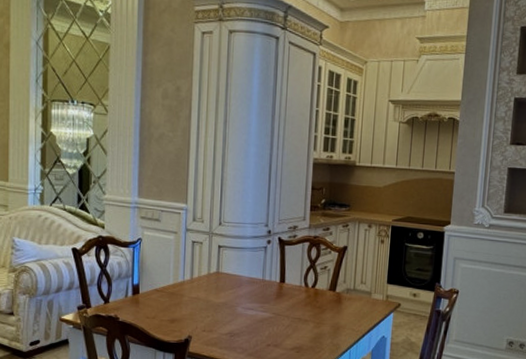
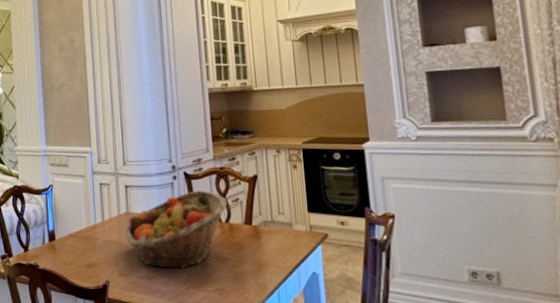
fruit basket: none [213,256,316,328] -> present [125,190,228,269]

